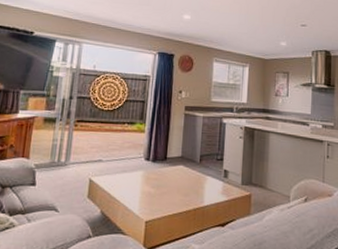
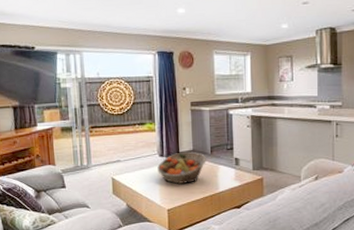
fruit basket: none [141,158,194,193] -> present [157,152,206,184]

